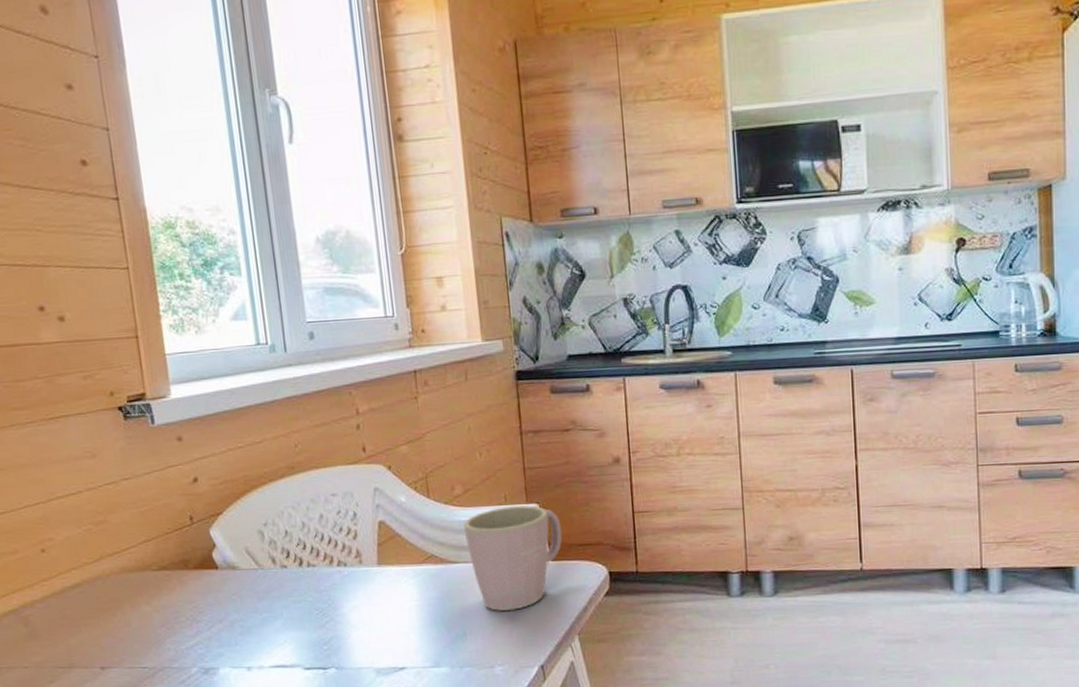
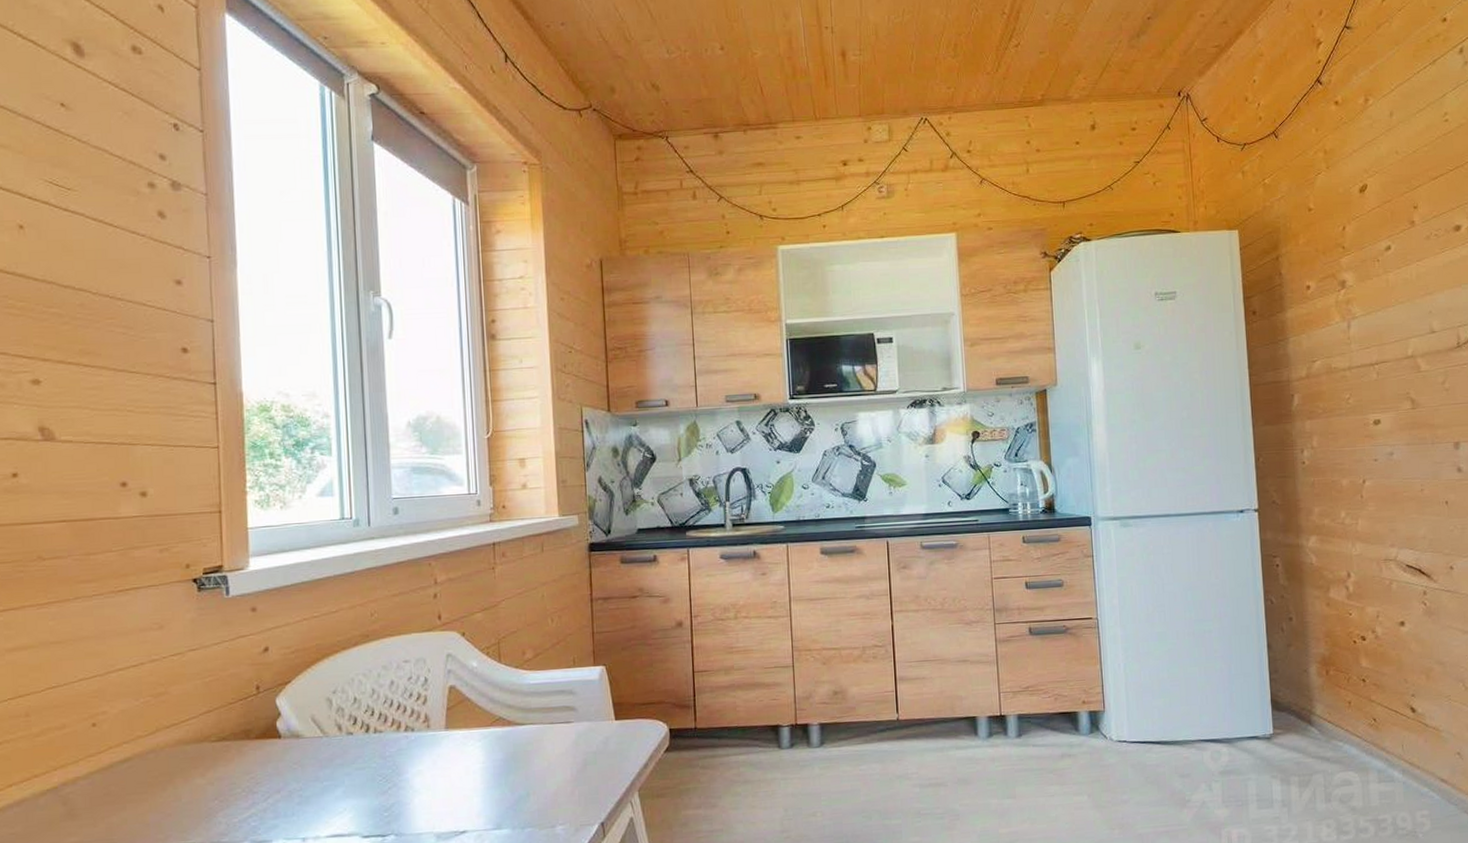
mug: present [463,505,563,611] -> none [532,667,627,771]

